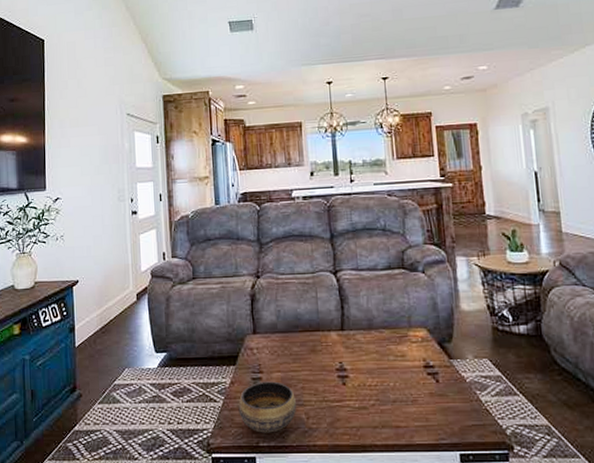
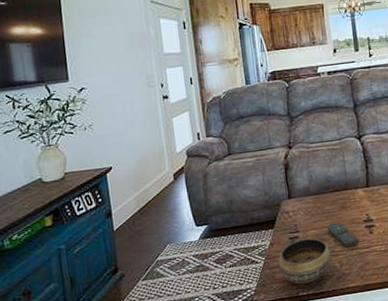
remote control: none [293,367,330,398] -> present [327,222,359,248]

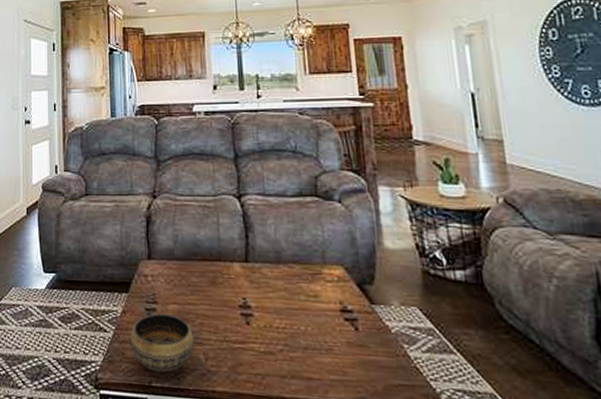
remote control: present [327,222,359,248] -> none [191,300,232,338]

